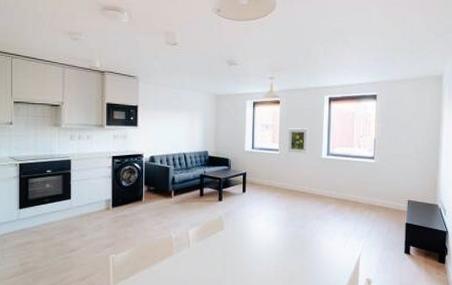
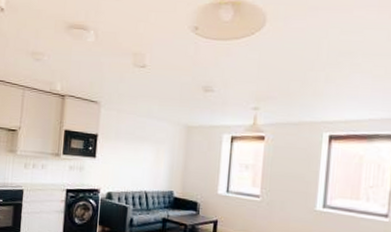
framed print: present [287,128,308,153] -> none [271,170,300,203]

